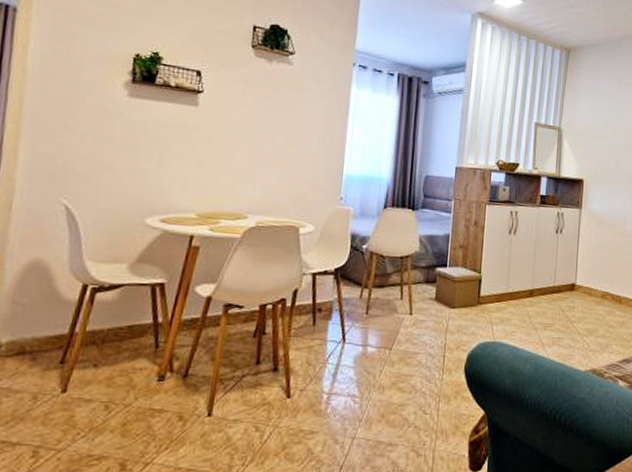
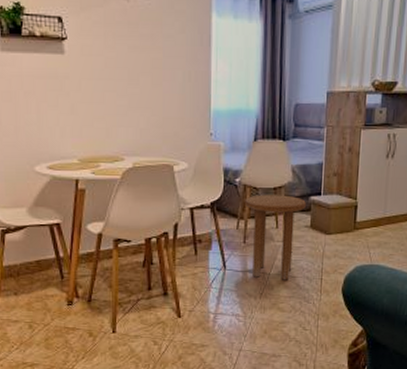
side table: none [370,263,432,357] -> present [245,194,306,280]

